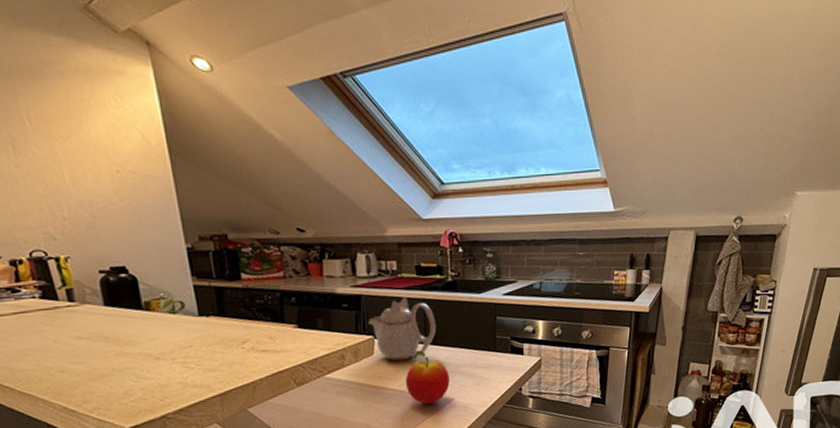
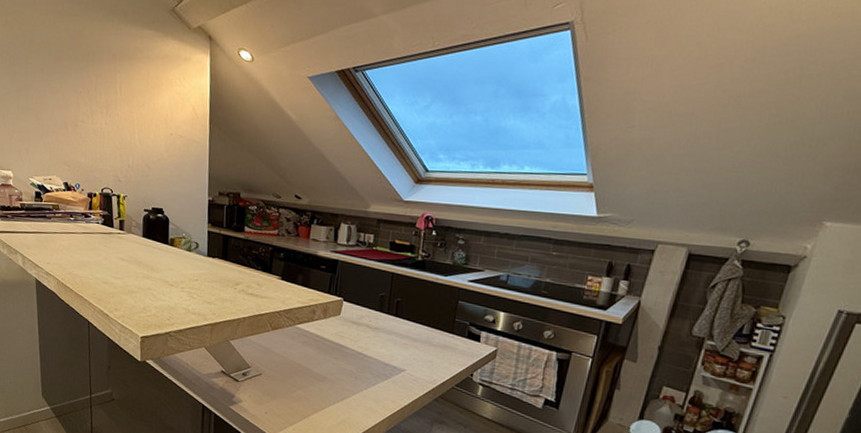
teapot: present [368,297,436,362] -> none [340,268,401,326]
apple: present [405,350,450,404] -> none [363,318,405,370]

